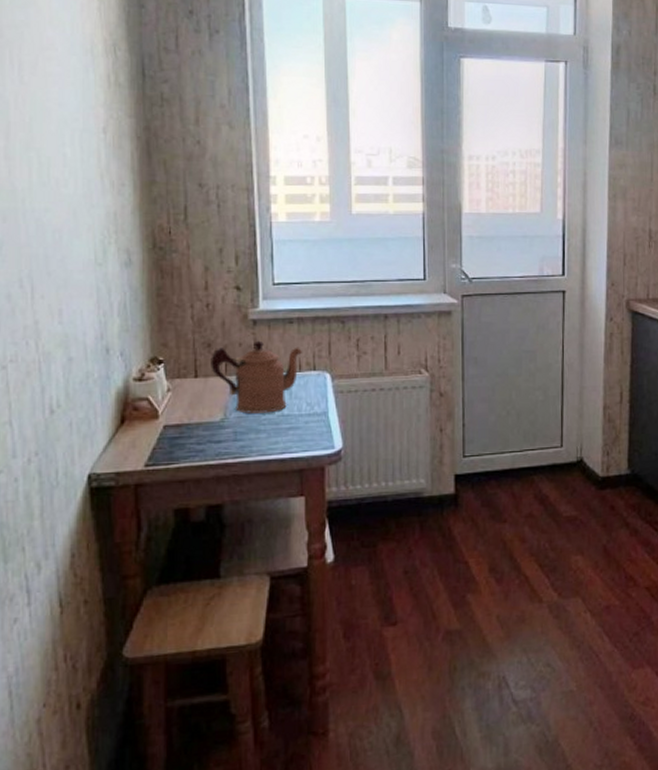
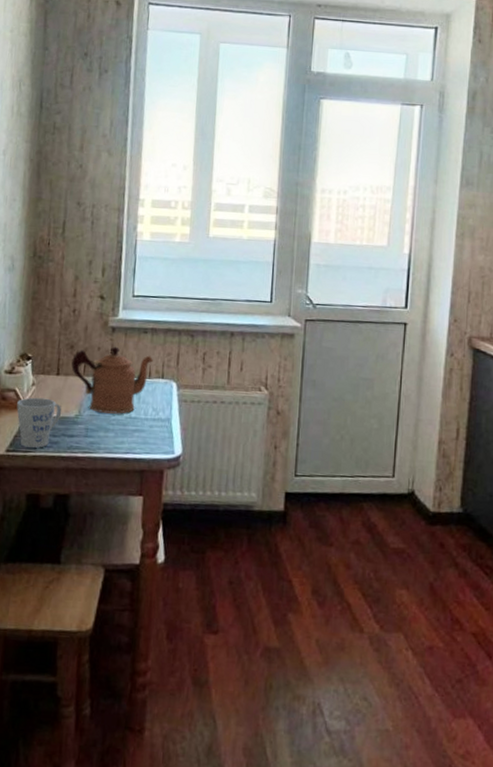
mug: none [152,404,205,459] -> present [17,397,62,448]

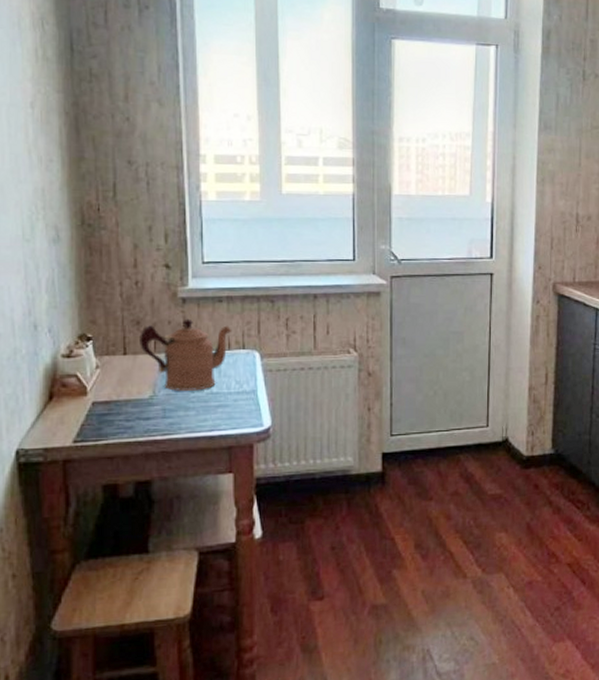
mug: present [17,397,62,448] -> none [80,381,134,436]

